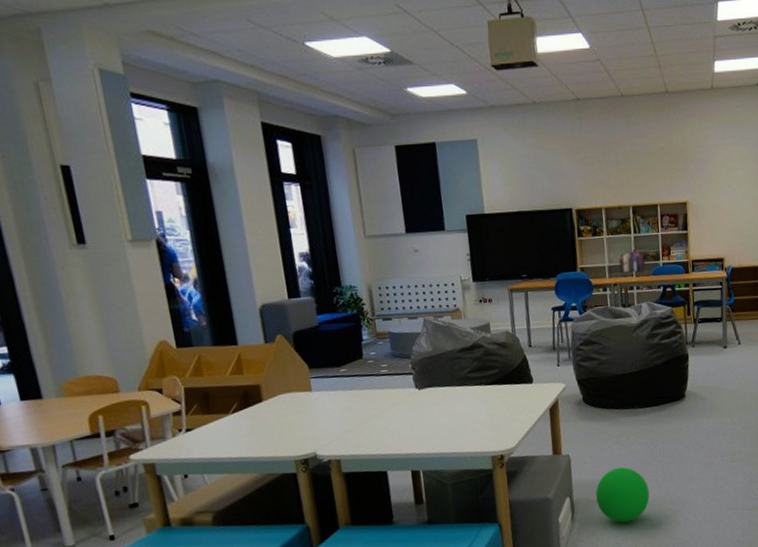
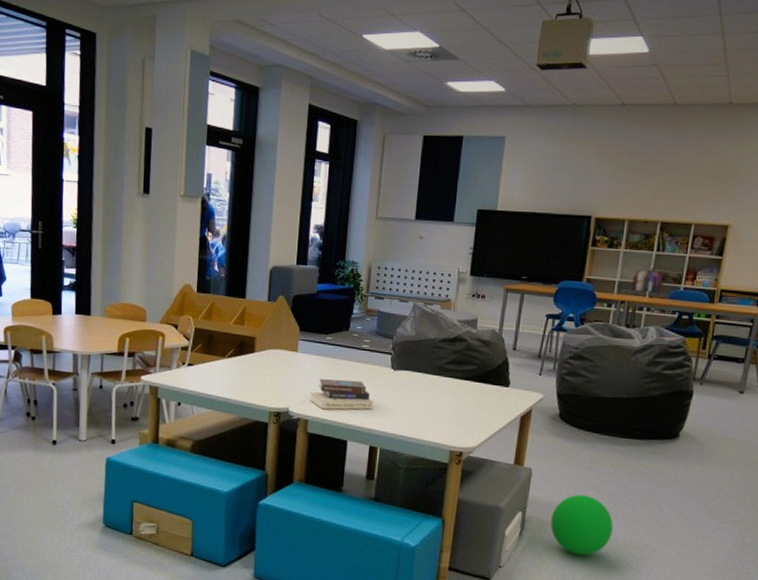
books: none [335,407,406,446] -> present [309,379,374,410]

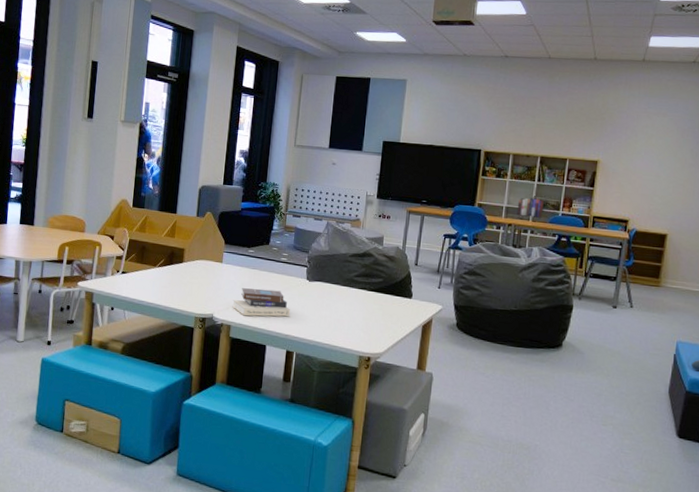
ball: present [550,495,614,556] -> none [450,398,507,456]

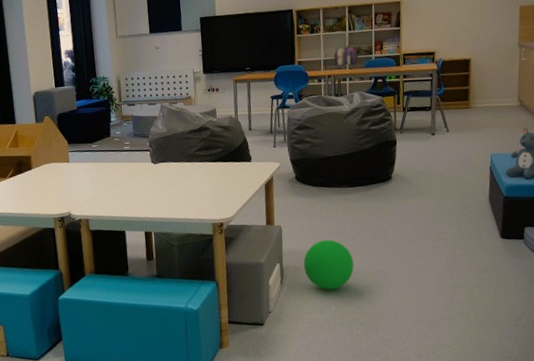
books: present [232,288,291,317] -> none [86,178,143,208]
ball: none [450,398,507,456] -> present [303,240,354,290]

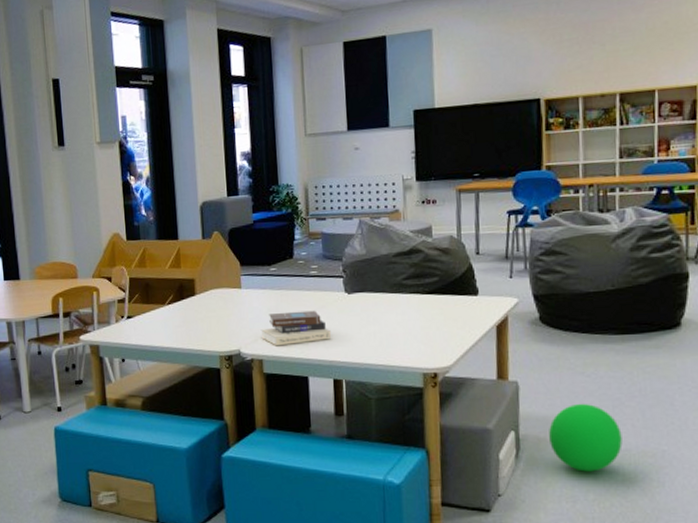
books: none [86,178,143,208] -> present [260,310,332,346]
books: present [333,46,358,66] -> none [597,146,633,173]

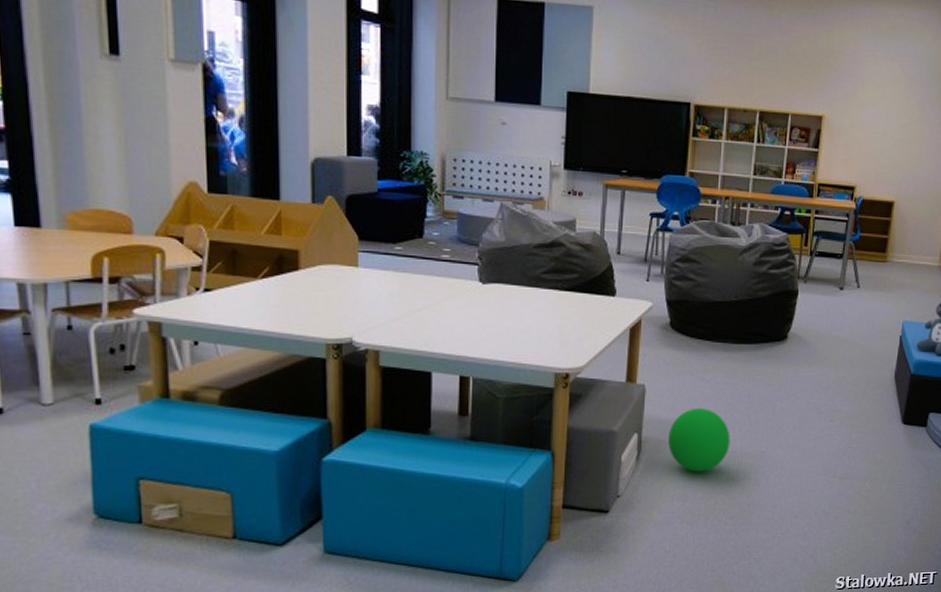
books: present [260,310,332,346] -> none [379,298,461,337]

